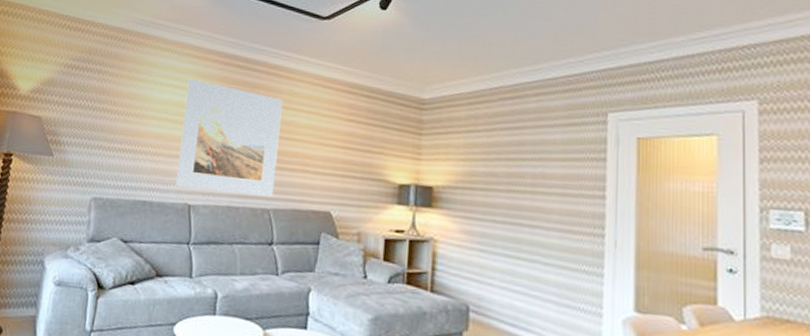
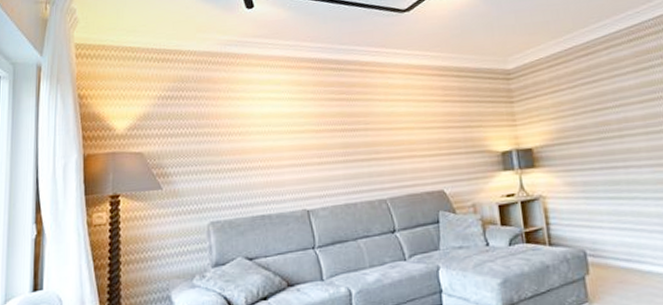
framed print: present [176,78,283,198] -> none [285,88,387,195]

